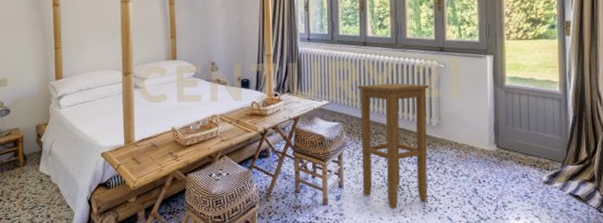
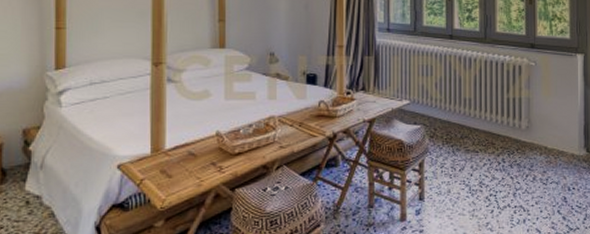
stool: present [358,83,429,209] -> none [442,81,519,223]

